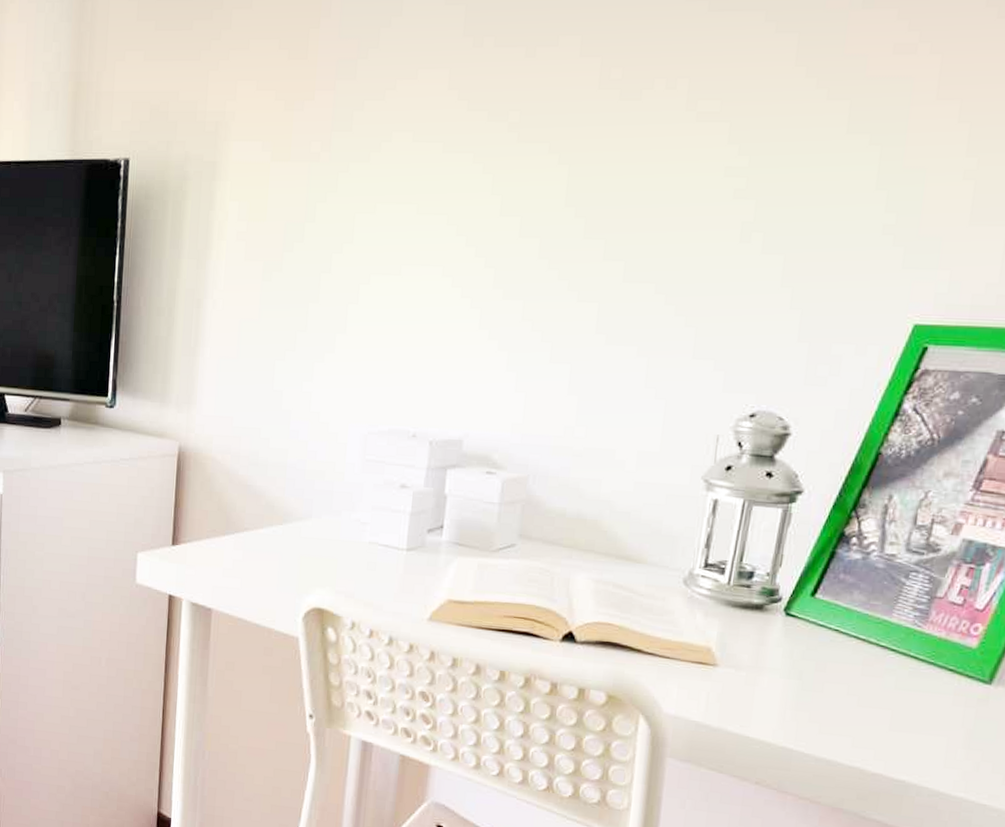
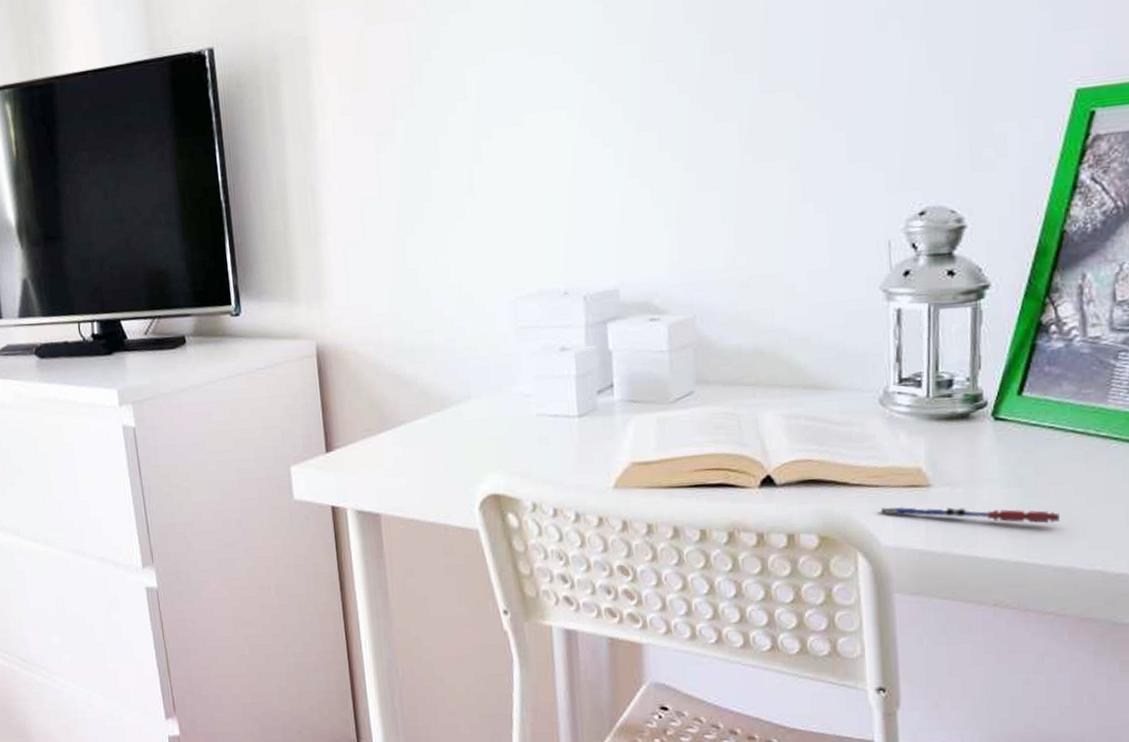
pen: none [667,678,831,718] -> present [880,506,1061,524]

